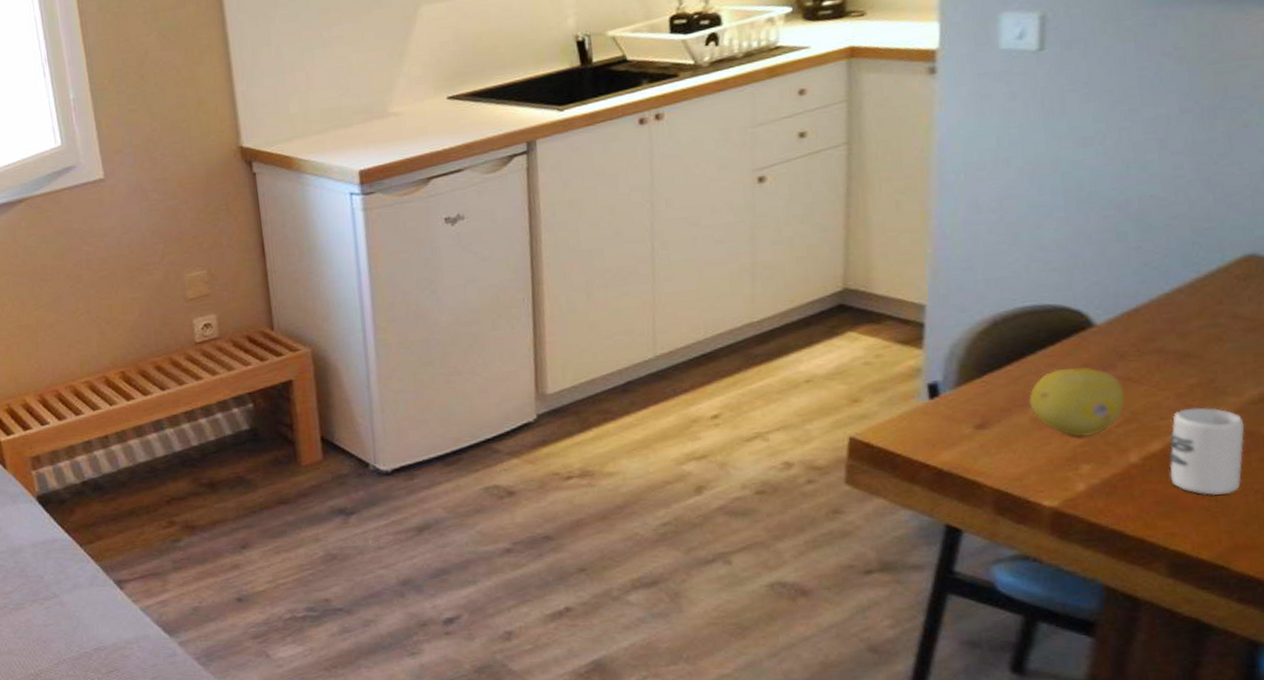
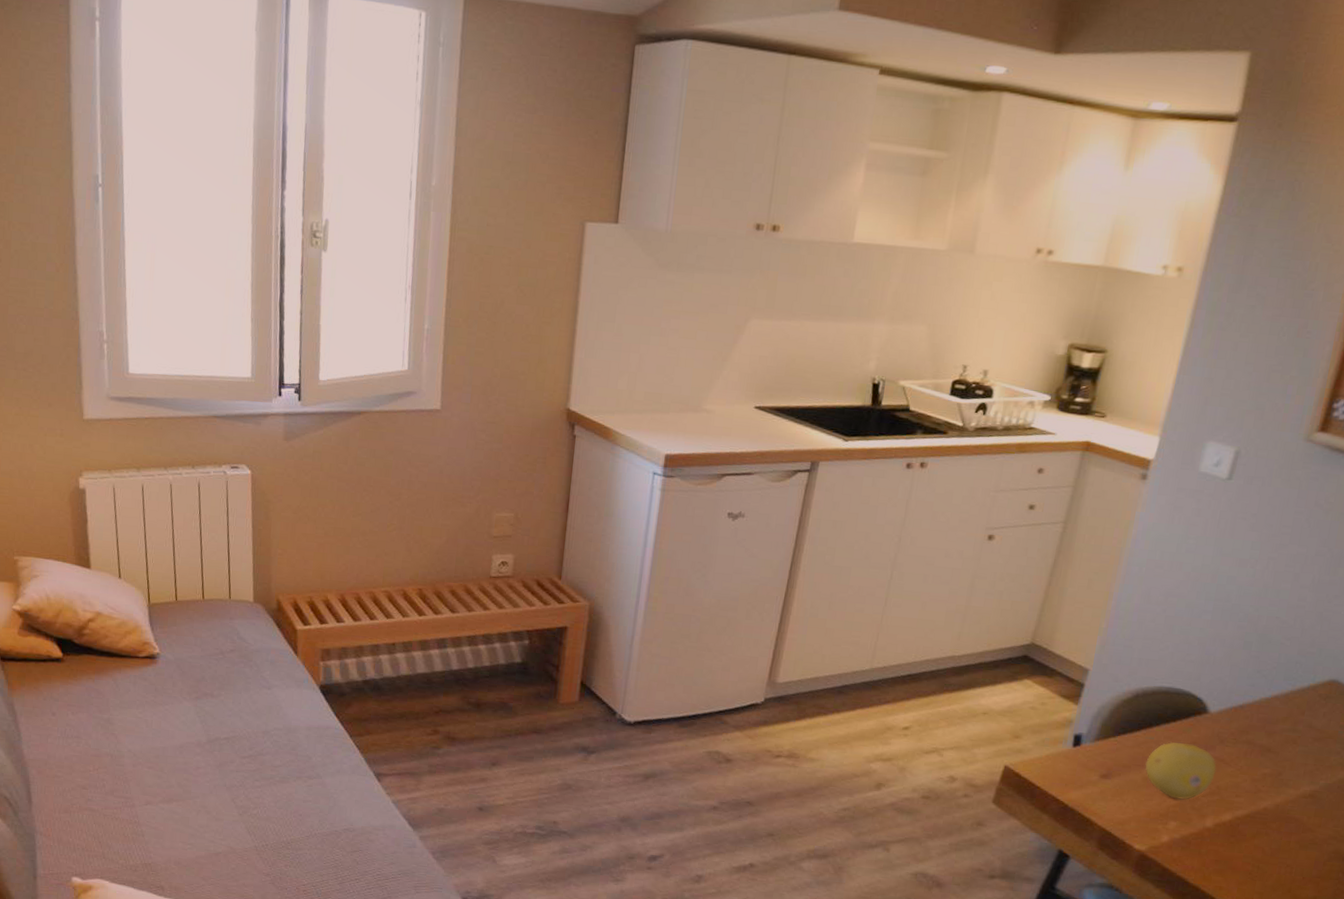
cup: present [1169,407,1245,496] -> none [1230,791,1294,864]

